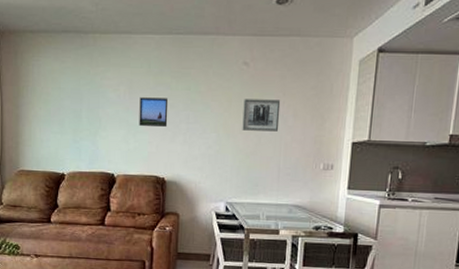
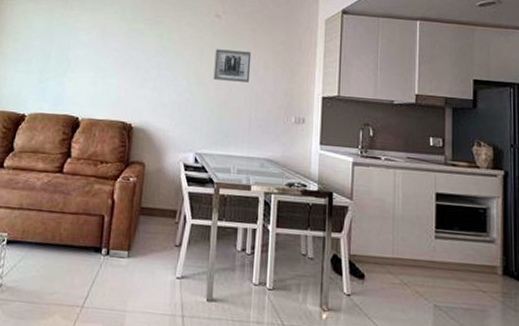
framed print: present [139,97,169,127] -> none [109,41,140,72]

